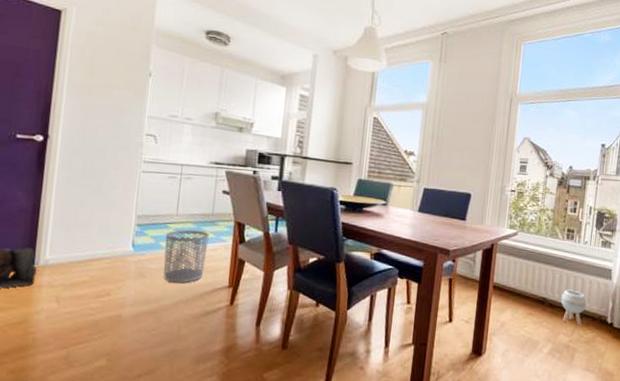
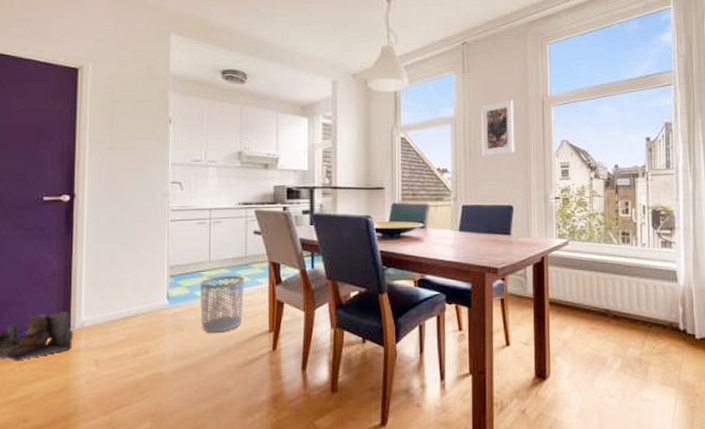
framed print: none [448,93,484,144] -> present [481,100,515,156]
planter: present [561,289,587,326] -> none [625,297,654,336]

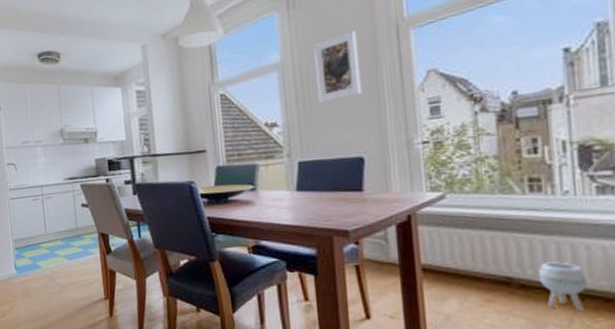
waste bin: present [200,275,244,333] -> none [40,246,80,299]
planter: none [625,297,654,336] -> present [539,262,588,312]

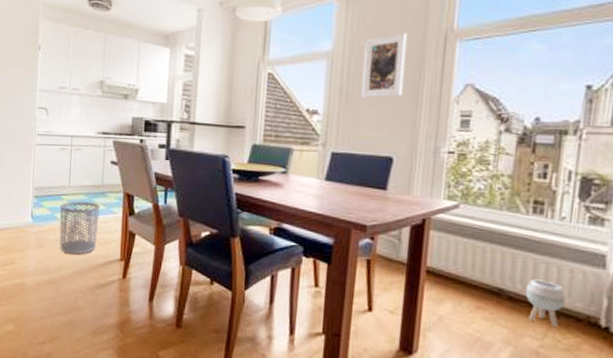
waste bin: none [40,246,80,299] -> present [59,201,100,255]

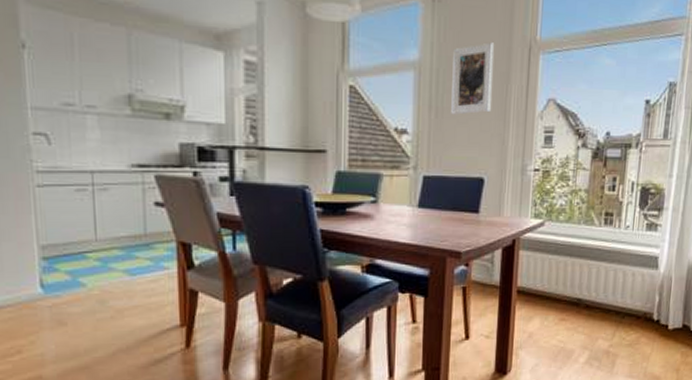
waste bin: present [59,201,100,255] -> none [84,257,145,328]
planter: present [526,279,566,328] -> none [599,286,629,327]

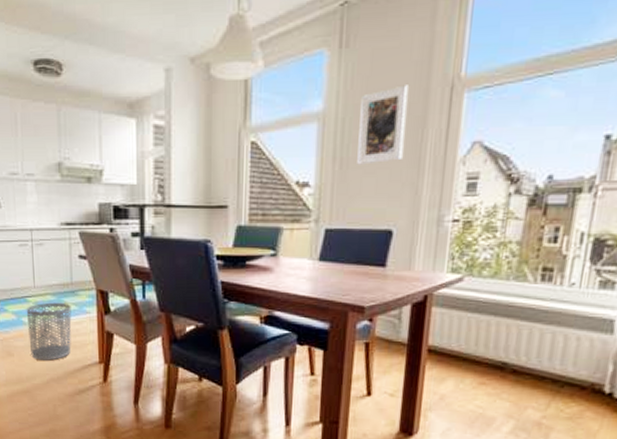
waste bin: none [84,257,145,328] -> present [26,302,72,361]

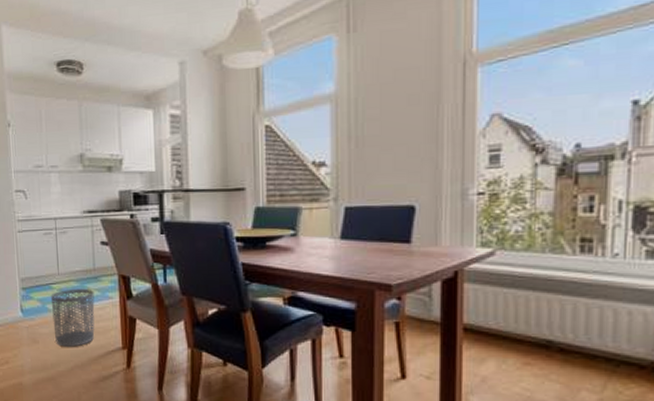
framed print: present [357,85,409,165] -> none [373,63,421,143]

